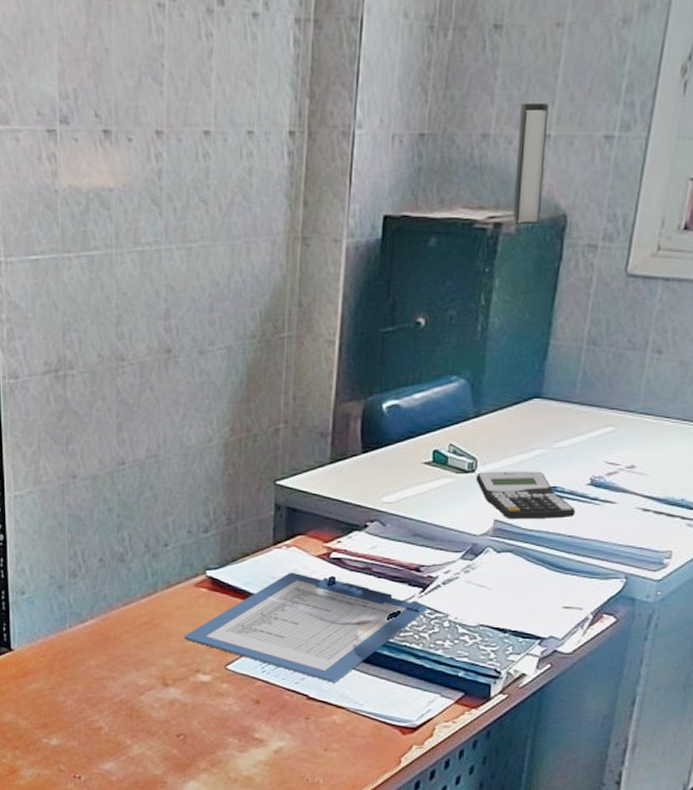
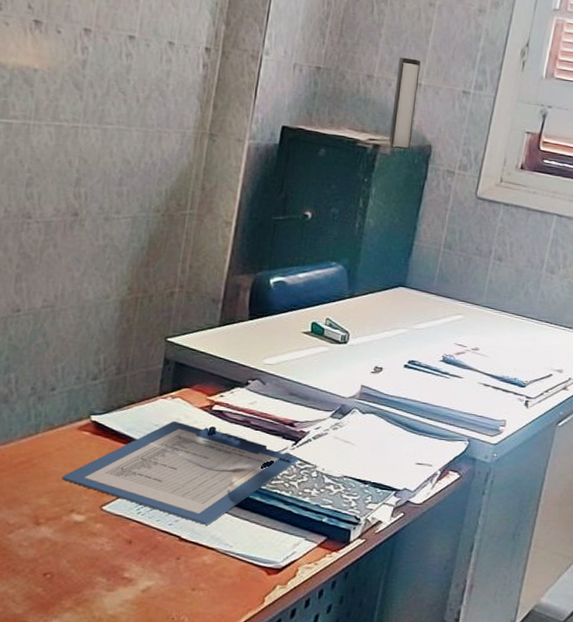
calculator: present [475,471,575,520] -> none [347,344,429,388]

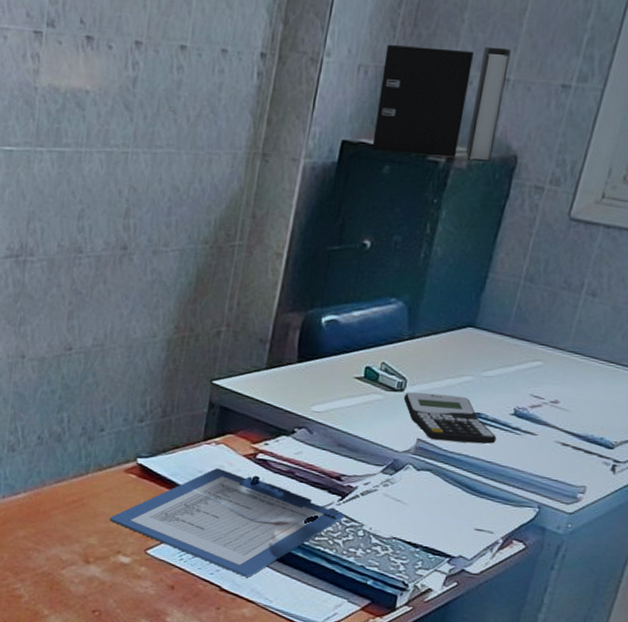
binder: none [308,48,391,145] -> present [371,44,474,158]
calculator: none [347,344,429,388] -> present [403,392,497,445]

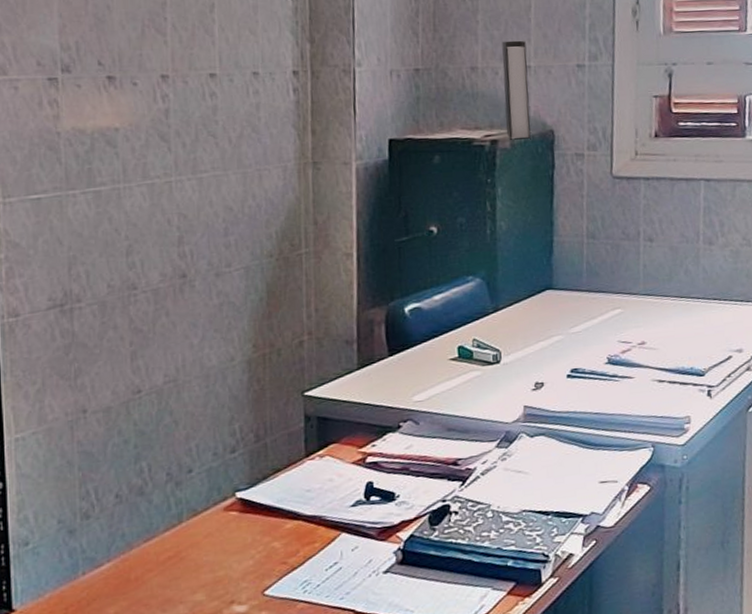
clipboard: present [110,468,345,577] -> none [215,482,470,593]
binder: present [371,44,474,158] -> none [413,47,499,144]
calculator: present [403,392,497,445] -> none [501,356,598,404]

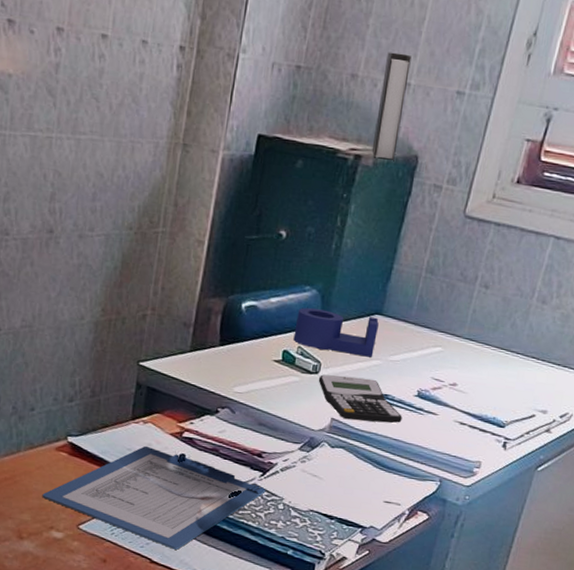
clipboard: none [215,482,470,593] -> present [42,446,266,550]
tape dispenser: none [465,293,553,338] -> present [293,307,379,357]
calculator: none [501,356,598,404] -> present [318,374,402,424]

